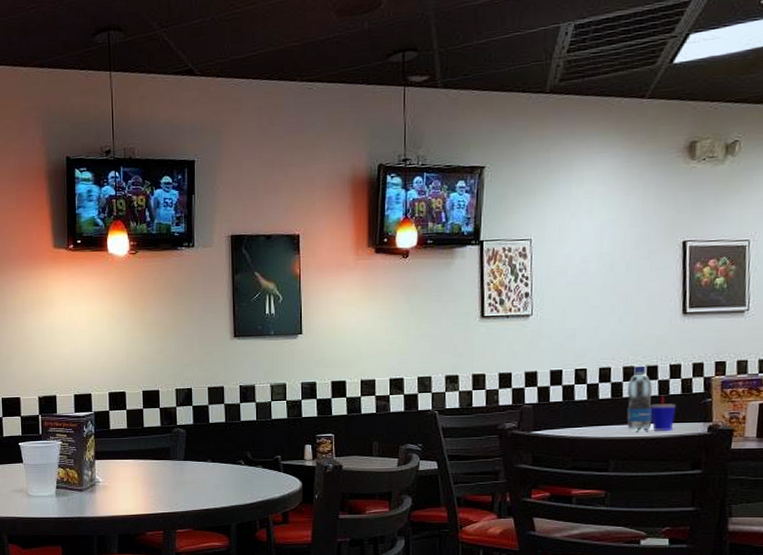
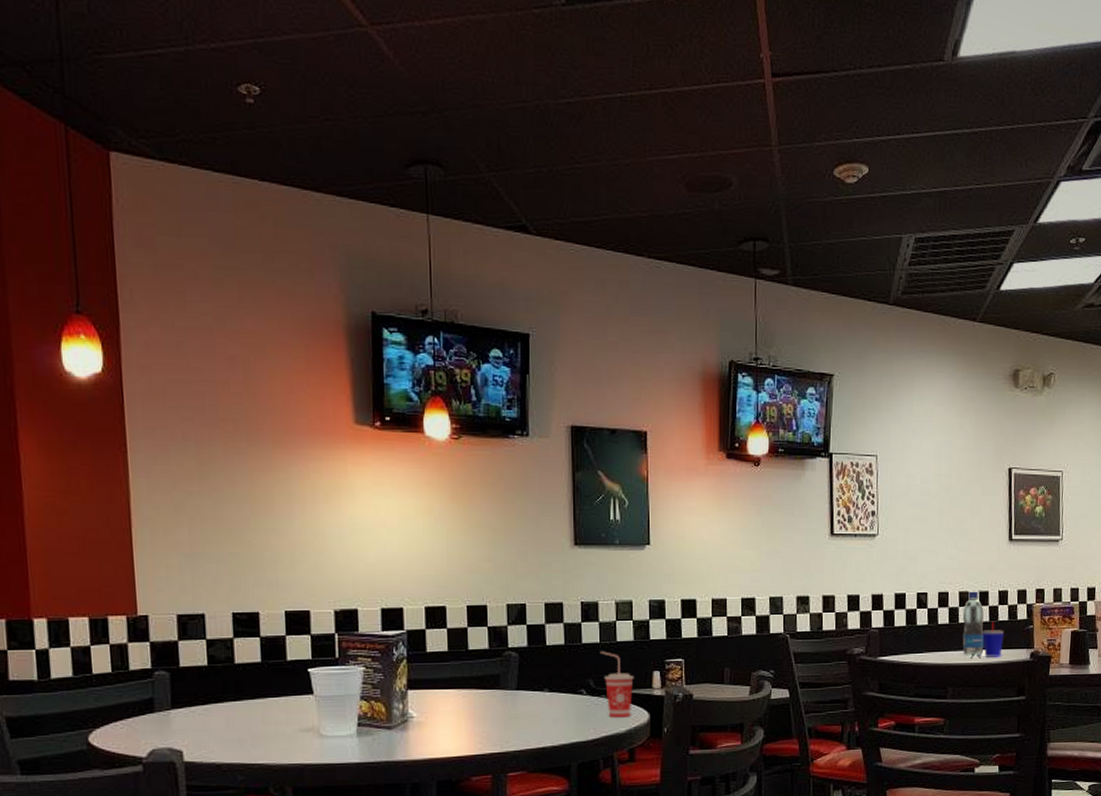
beverage cup: none [256,428,287,485] -> present [600,651,634,718]

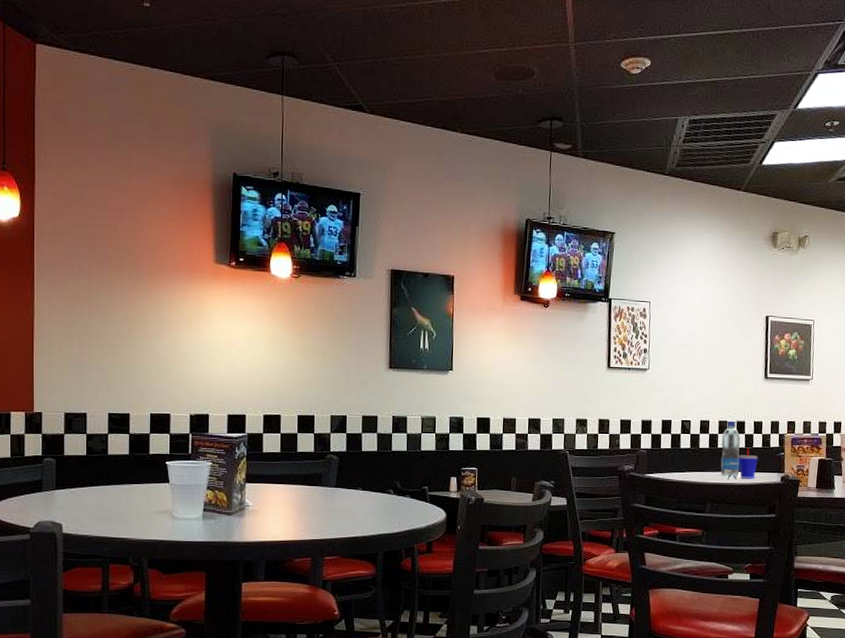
beverage cup: present [600,651,634,718] -> none [406,458,434,515]

